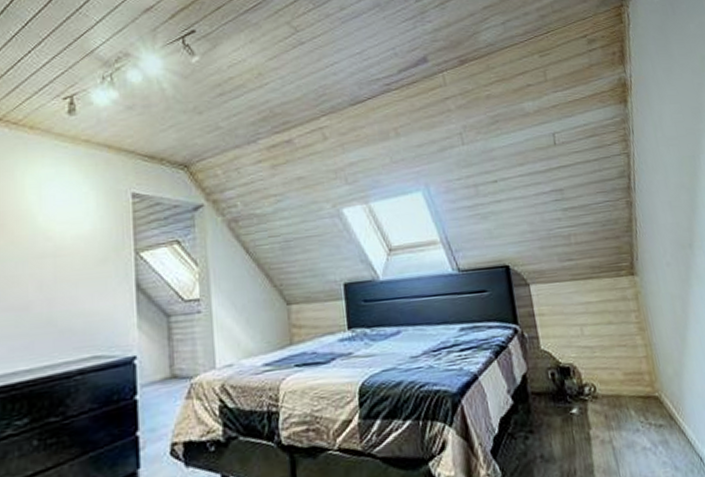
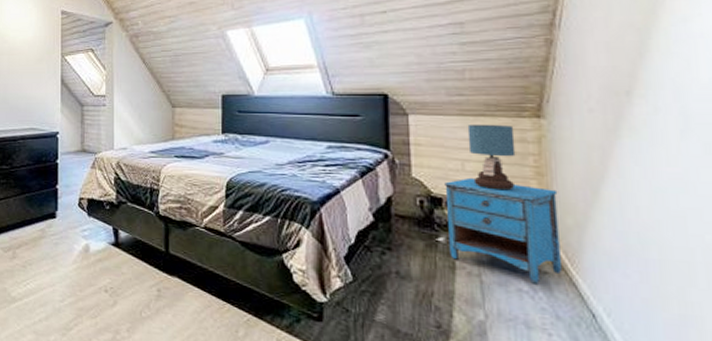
nightstand: none [569,341,672,440] -> present [444,177,561,284]
table lamp: none [579,285,625,352] -> present [467,124,516,191]

